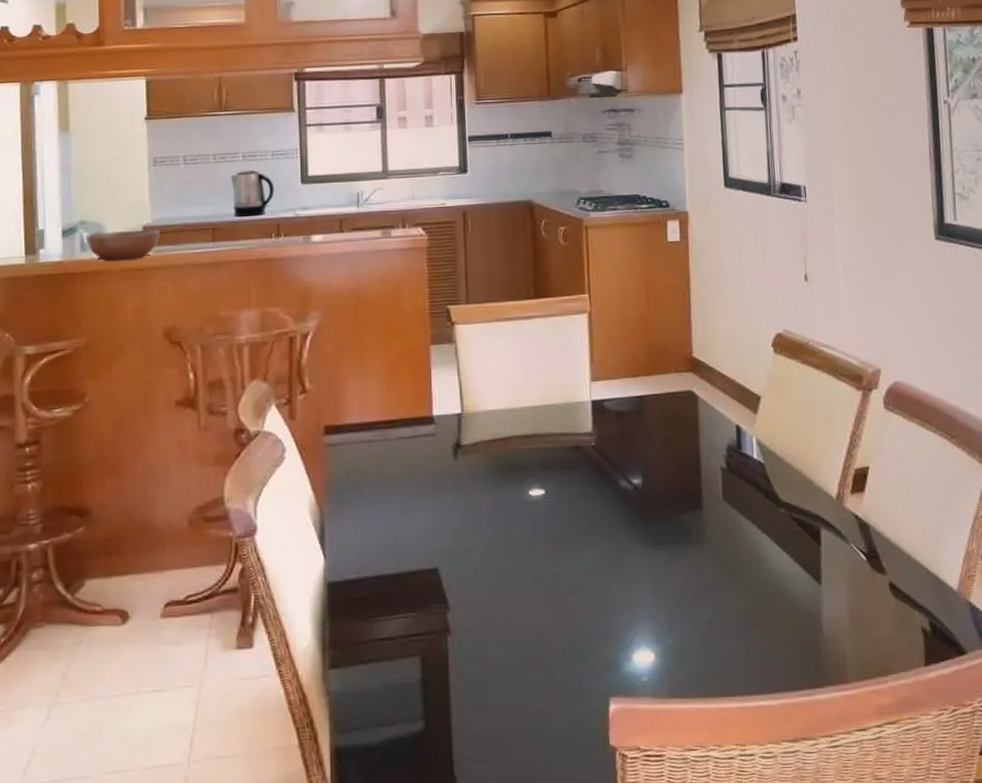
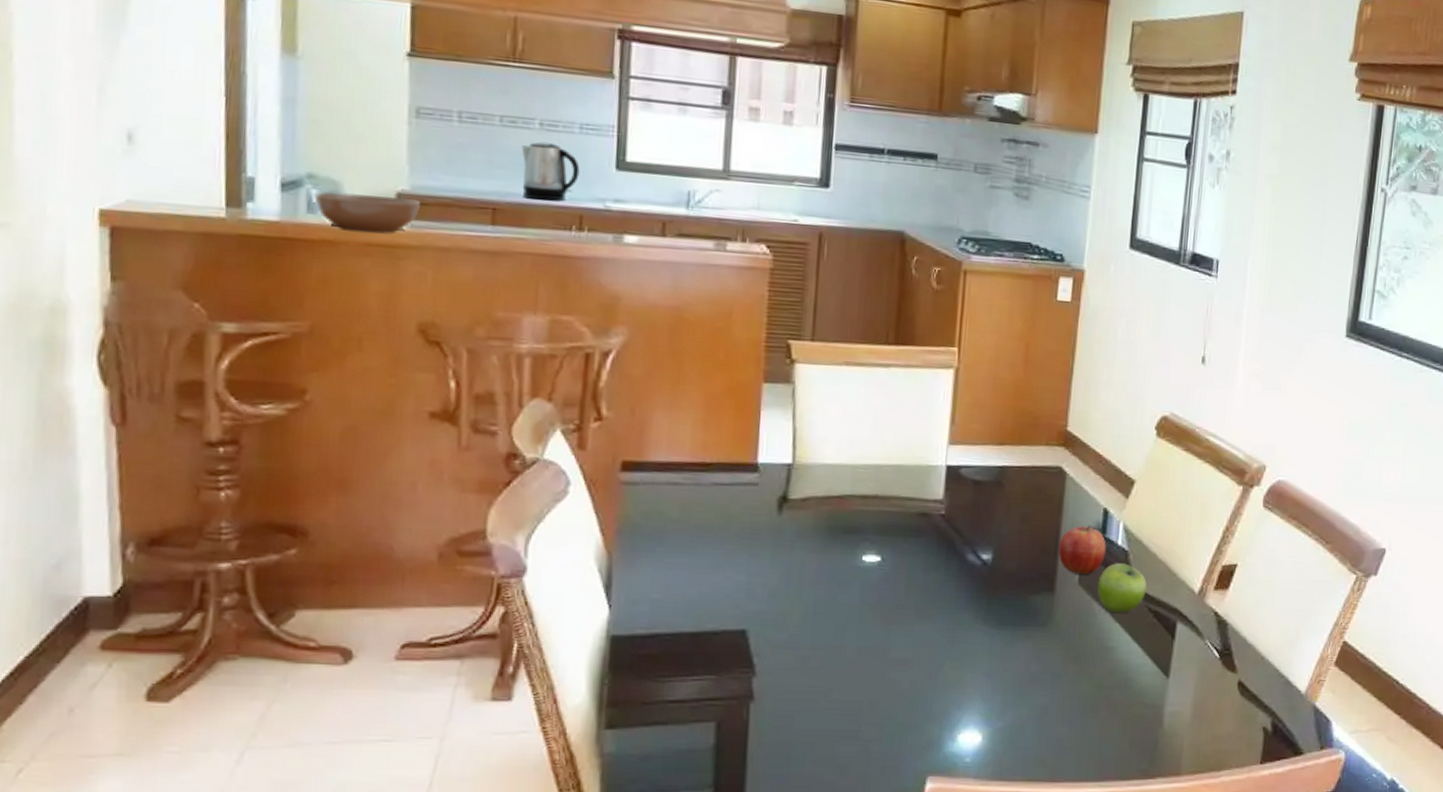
fruit: none [700,442,744,490] -> present [1058,525,1106,575]
fruit: none [741,476,787,524] -> present [1097,563,1147,613]

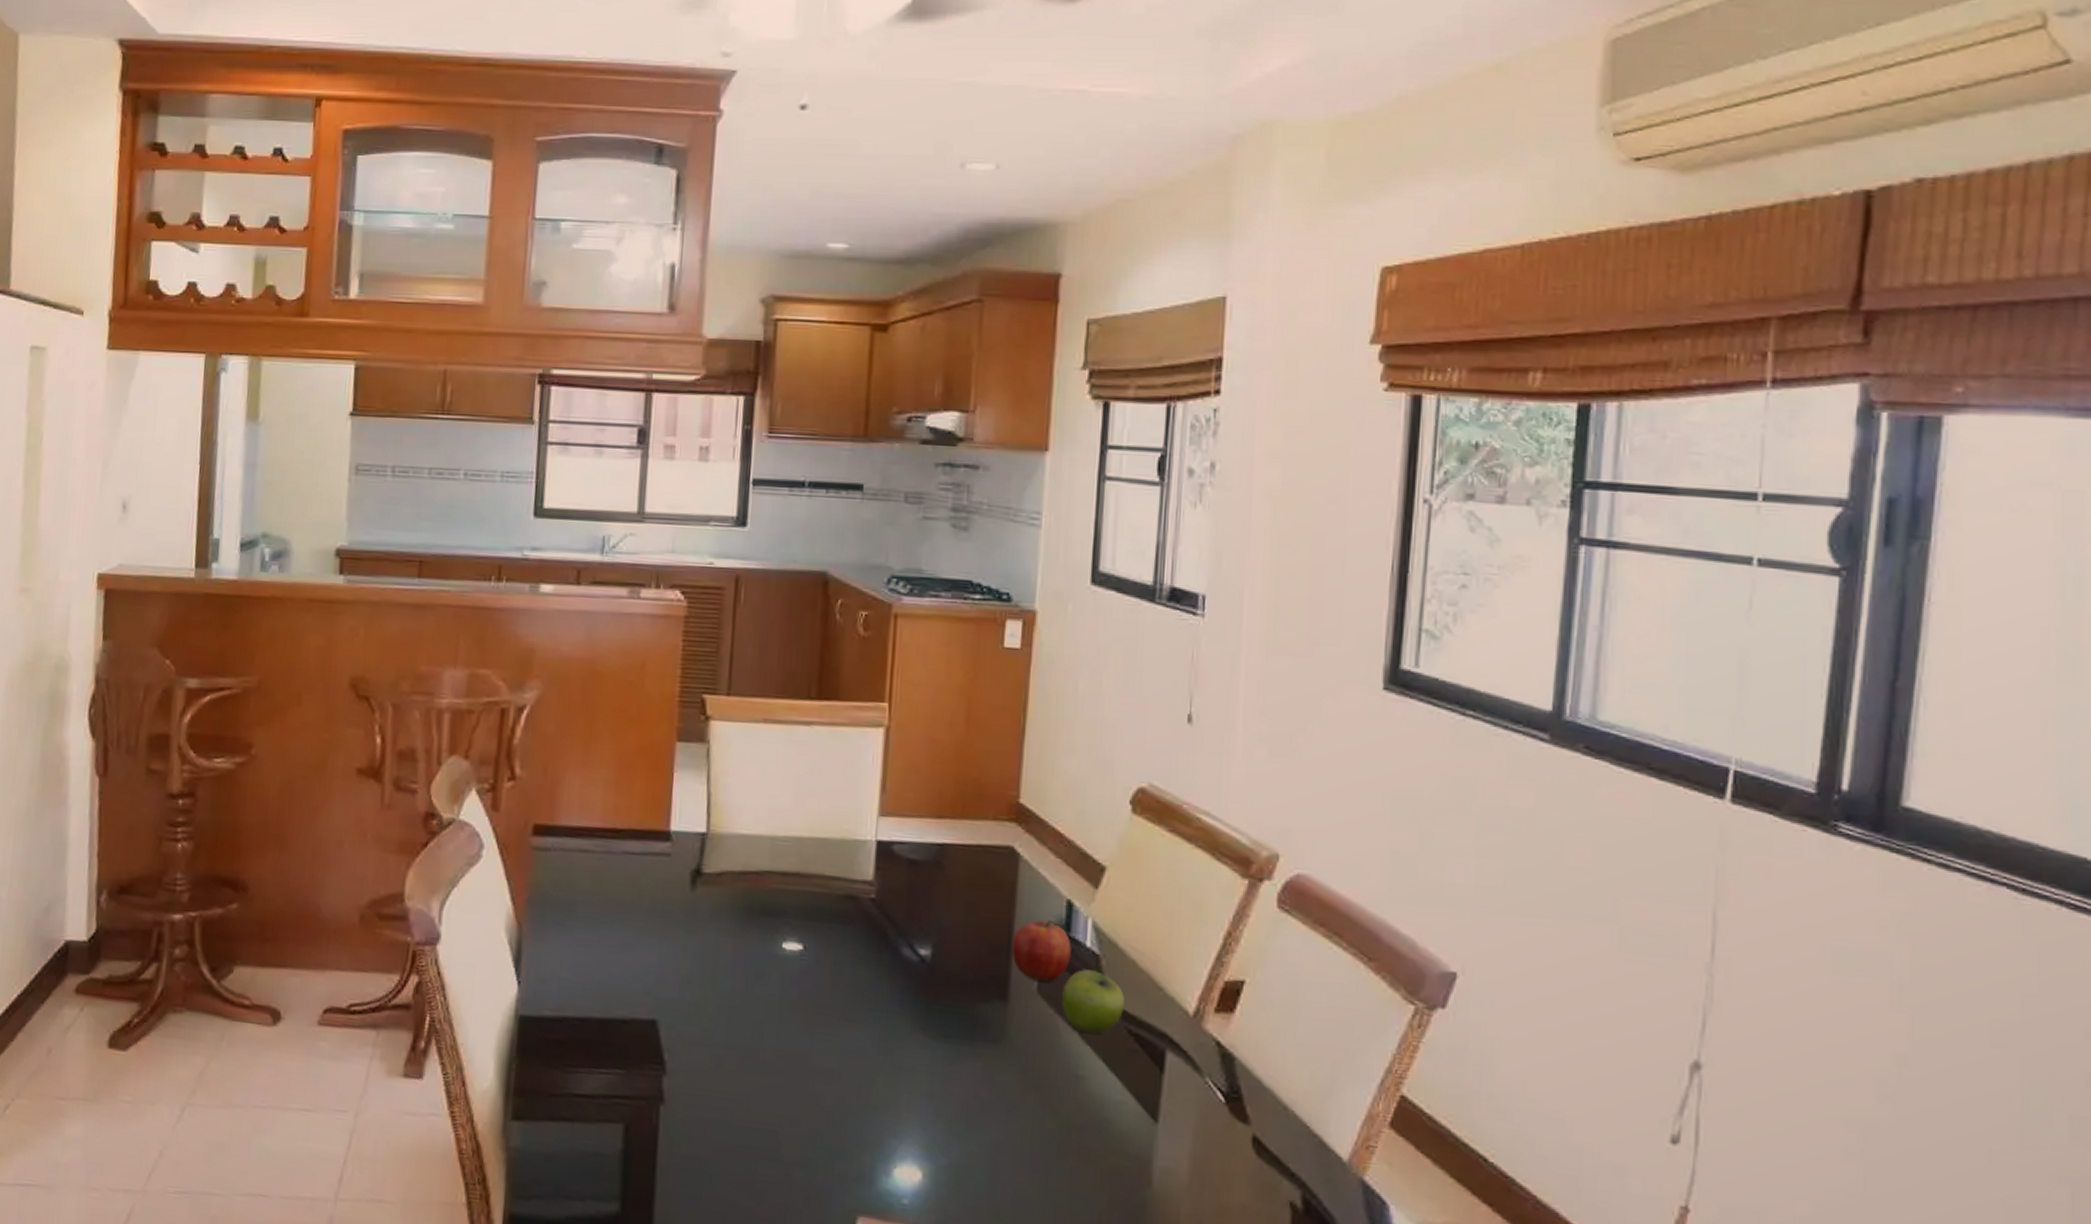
bowl: present [314,192,420,235] -> none [267,550,356,590]
kettle: present [521,141,580,201] -> none [446,492,500,551]

